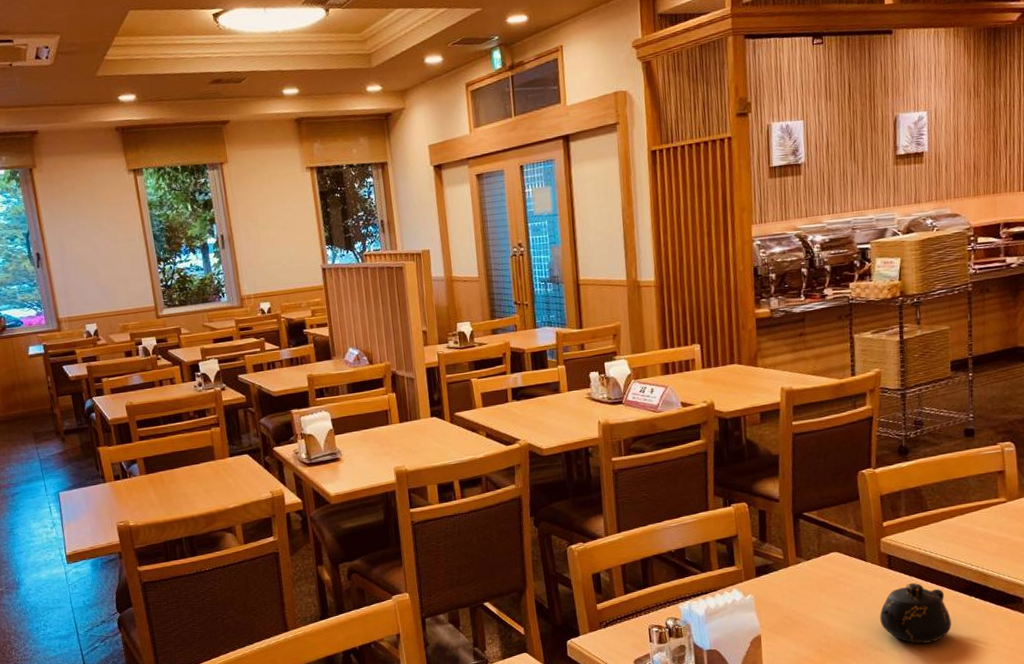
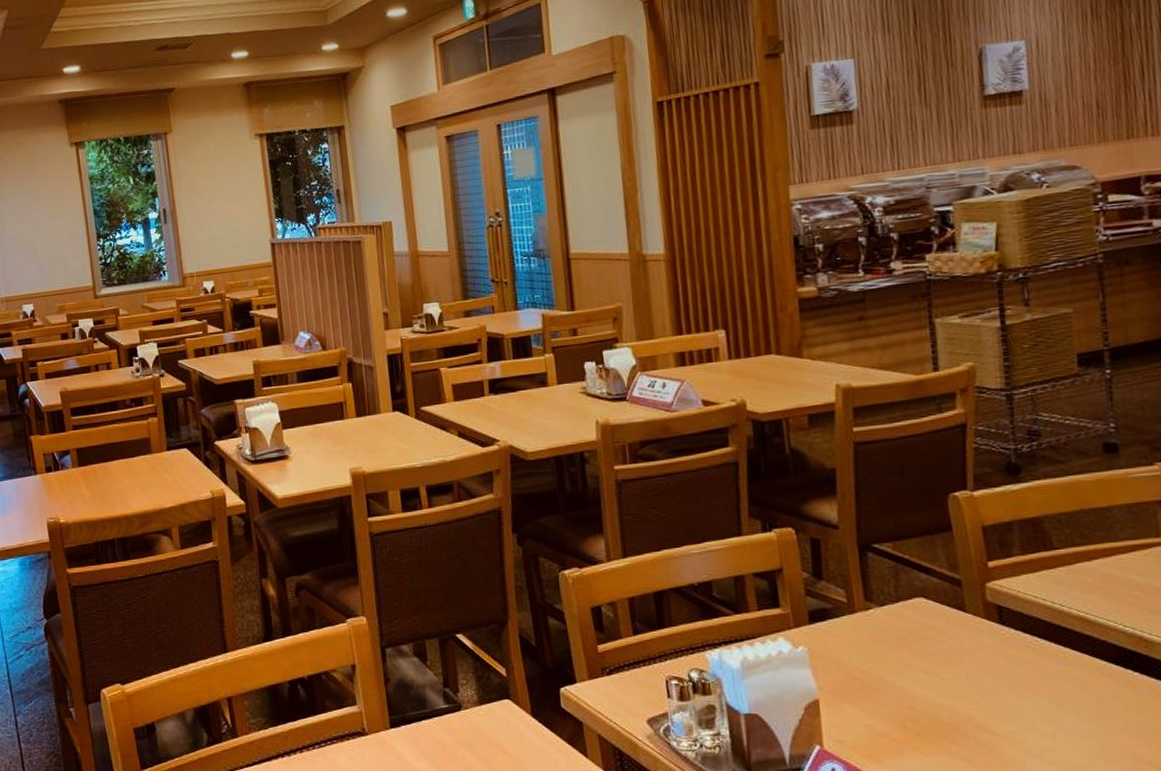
teapot: present [880,582,952,644] -> none [989,644,1099,729]

